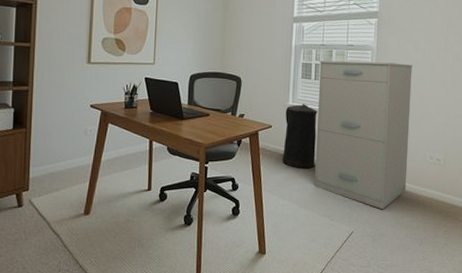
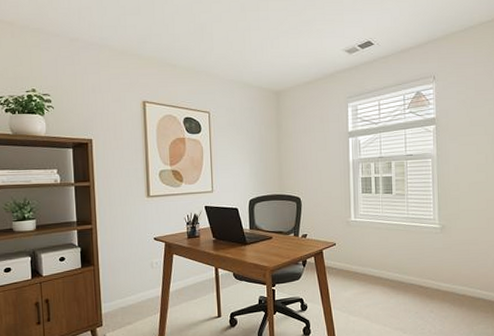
trash can: present [282,104,317,169] -> none [348,219,383,284]
filing cabinet: present [314,60,413,210] -> none [379,168,479,319]

